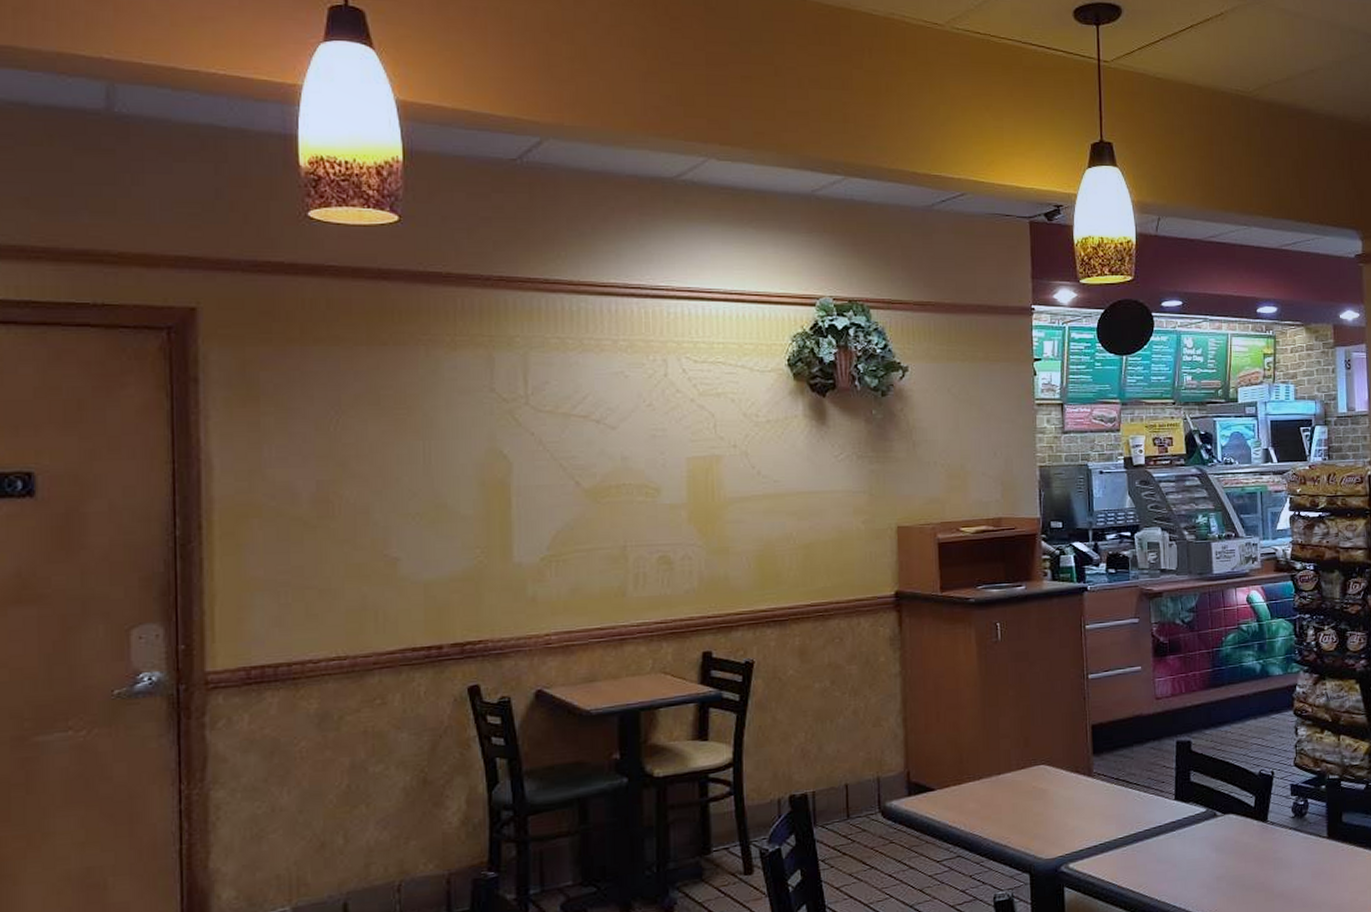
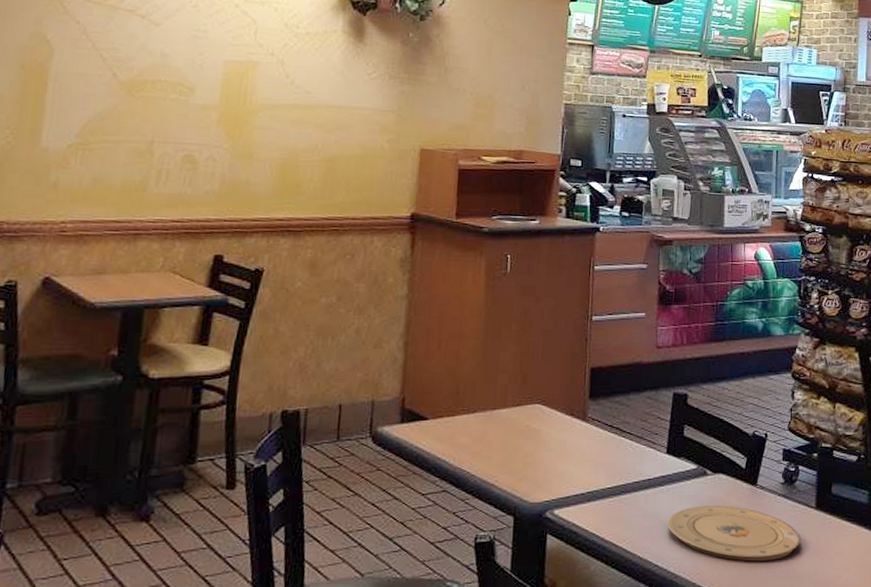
plate: none [1181,843,1315,894] -> present [667,505,800,562]

